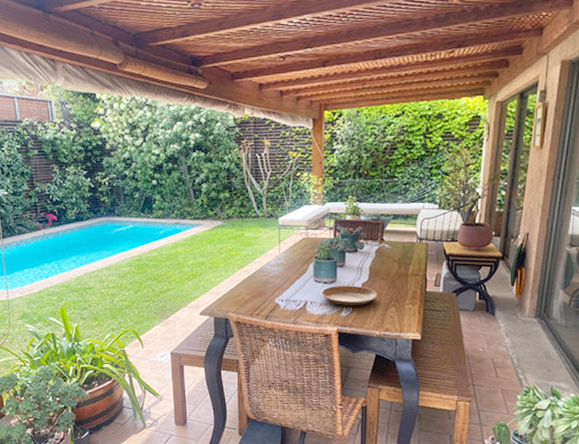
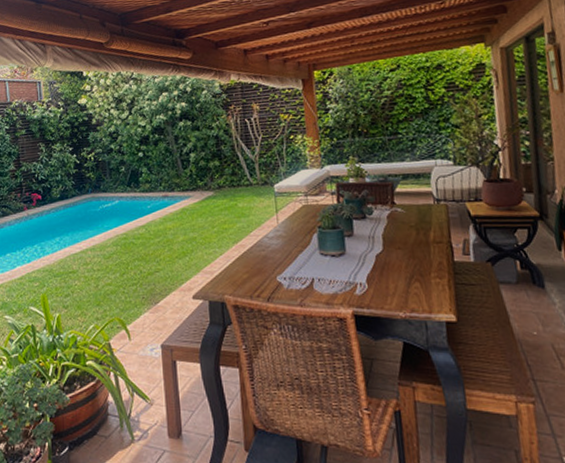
bowl: present [321,285,378,306] -> none [328,257,396,283]

